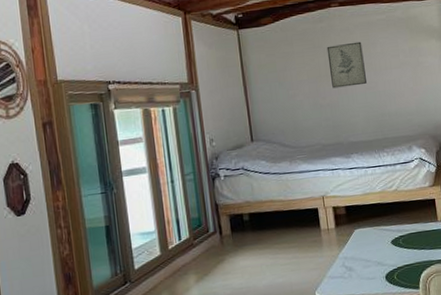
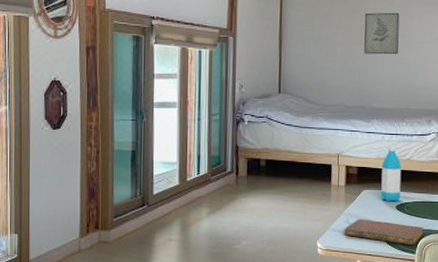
notebook: none [341,258,425,282] -> present [344,219,424,246]
water bottle: none [369,178,394,238] -> present [381,145,402,202]

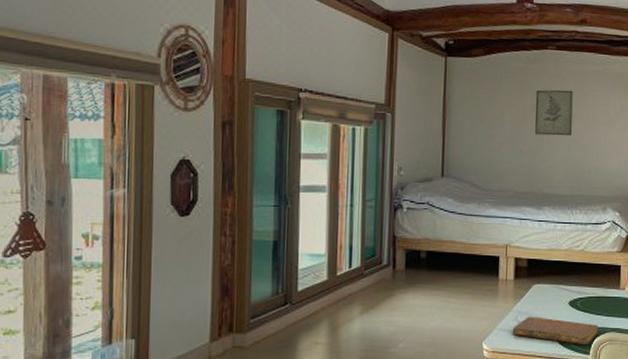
water bottle: present [381,145,402,202] -> none [553,235,575,298]

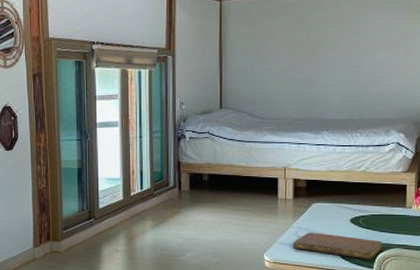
wall art: present [535,90,573,136] -> none [311,19,351,65]

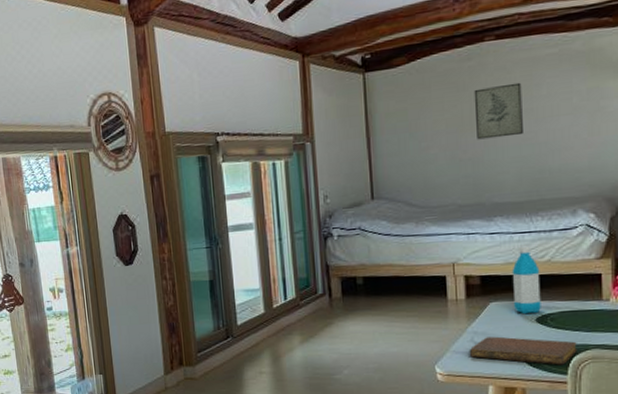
wall art: none [311,19,351,65] -> present [474,82,523,140]
water bottle: none [333,157,356,215] -> present [512,246,541,315]

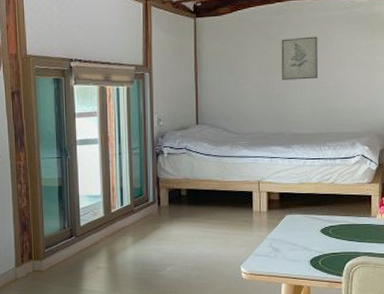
notebook: present [469,336,577,365] -> none [268,243,351,268]
water bottle: present [512,246,541,315] -> none [304,170,325,226]

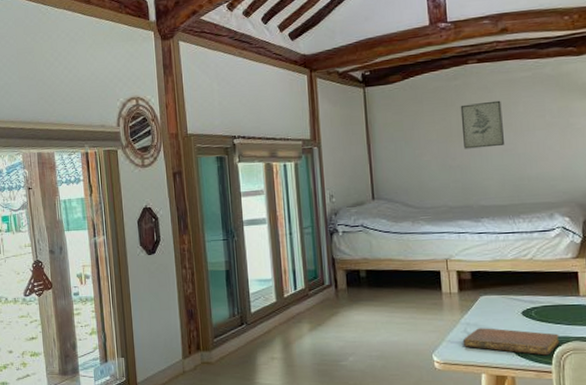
notebook: none [268,243,351,268] -> present [462,328,560,356]

